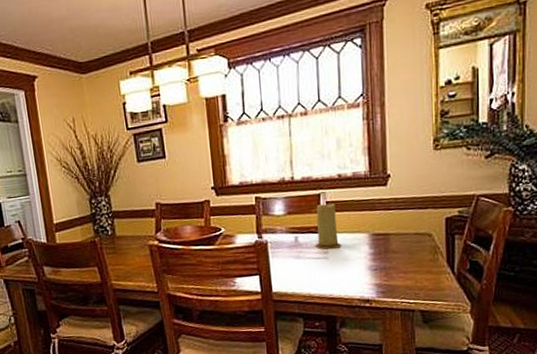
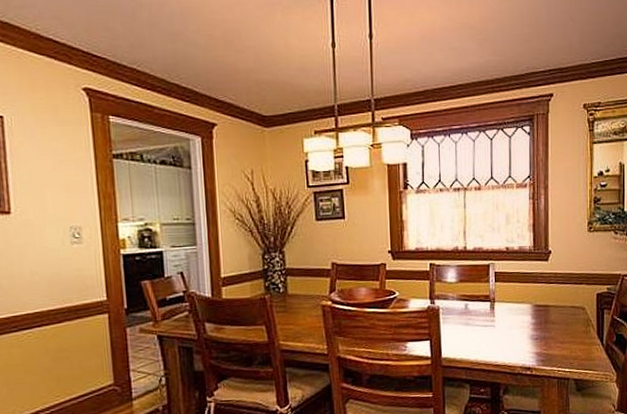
candle: present [315,203,341,249] -> none [483,274,507,318]

